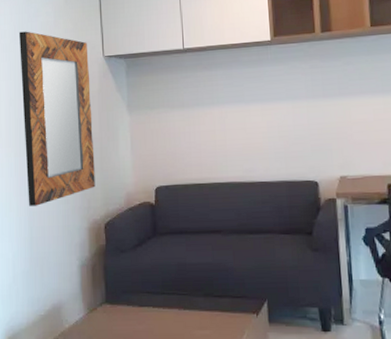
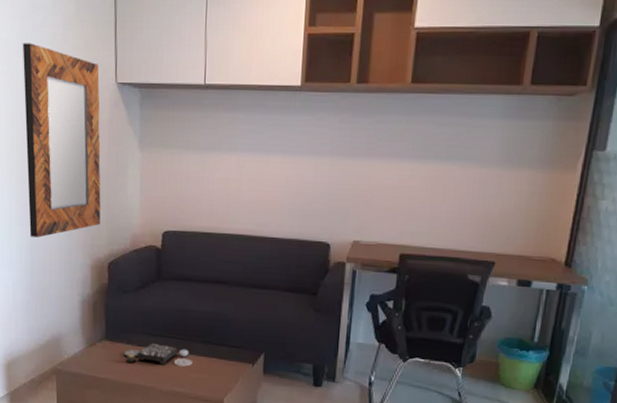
board game: none [125,302,196,325] -> present [123,343,193,367]

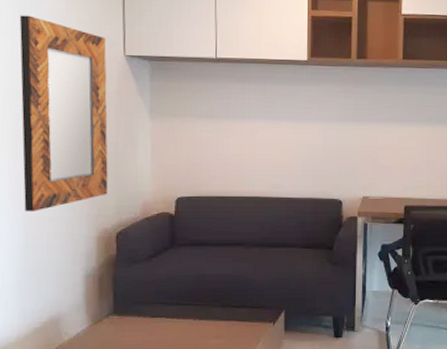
board game: present [123,343,193,367] -> none [134,313,211,336]

